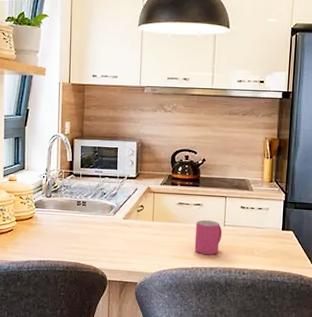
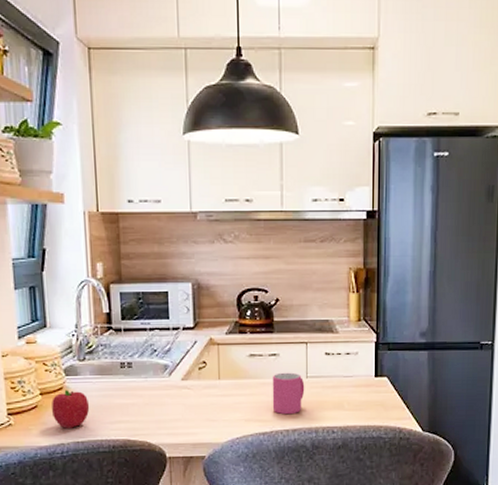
fruit: none [23,219,52,250] -> present [52,390,90,429]

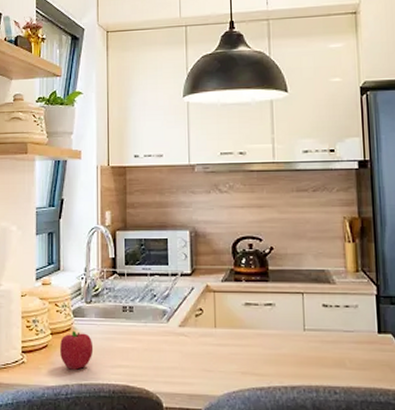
mug: present [272,372,305,415] -> none [268,323,303,370]

